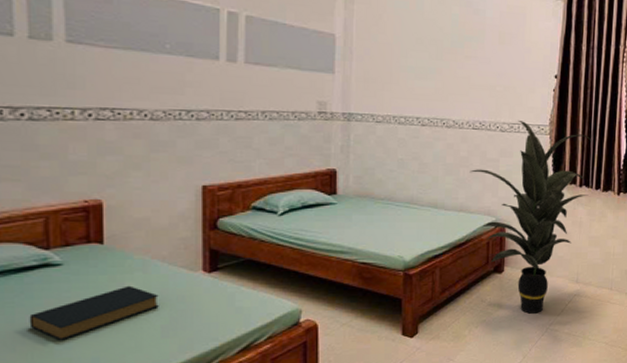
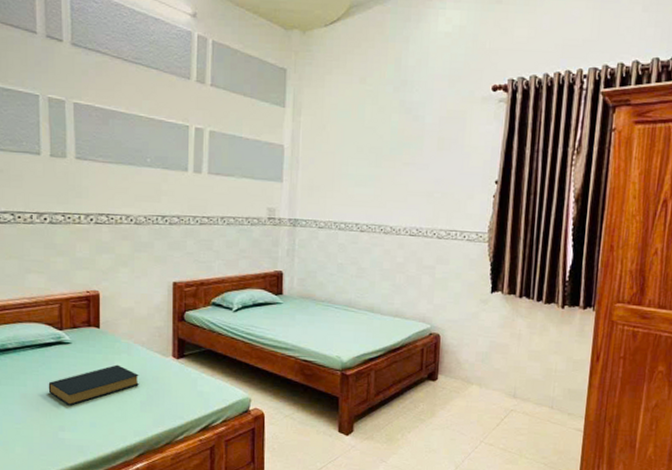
indoor plant: present [469,121,591,314] -> none [405,228,533,425]

